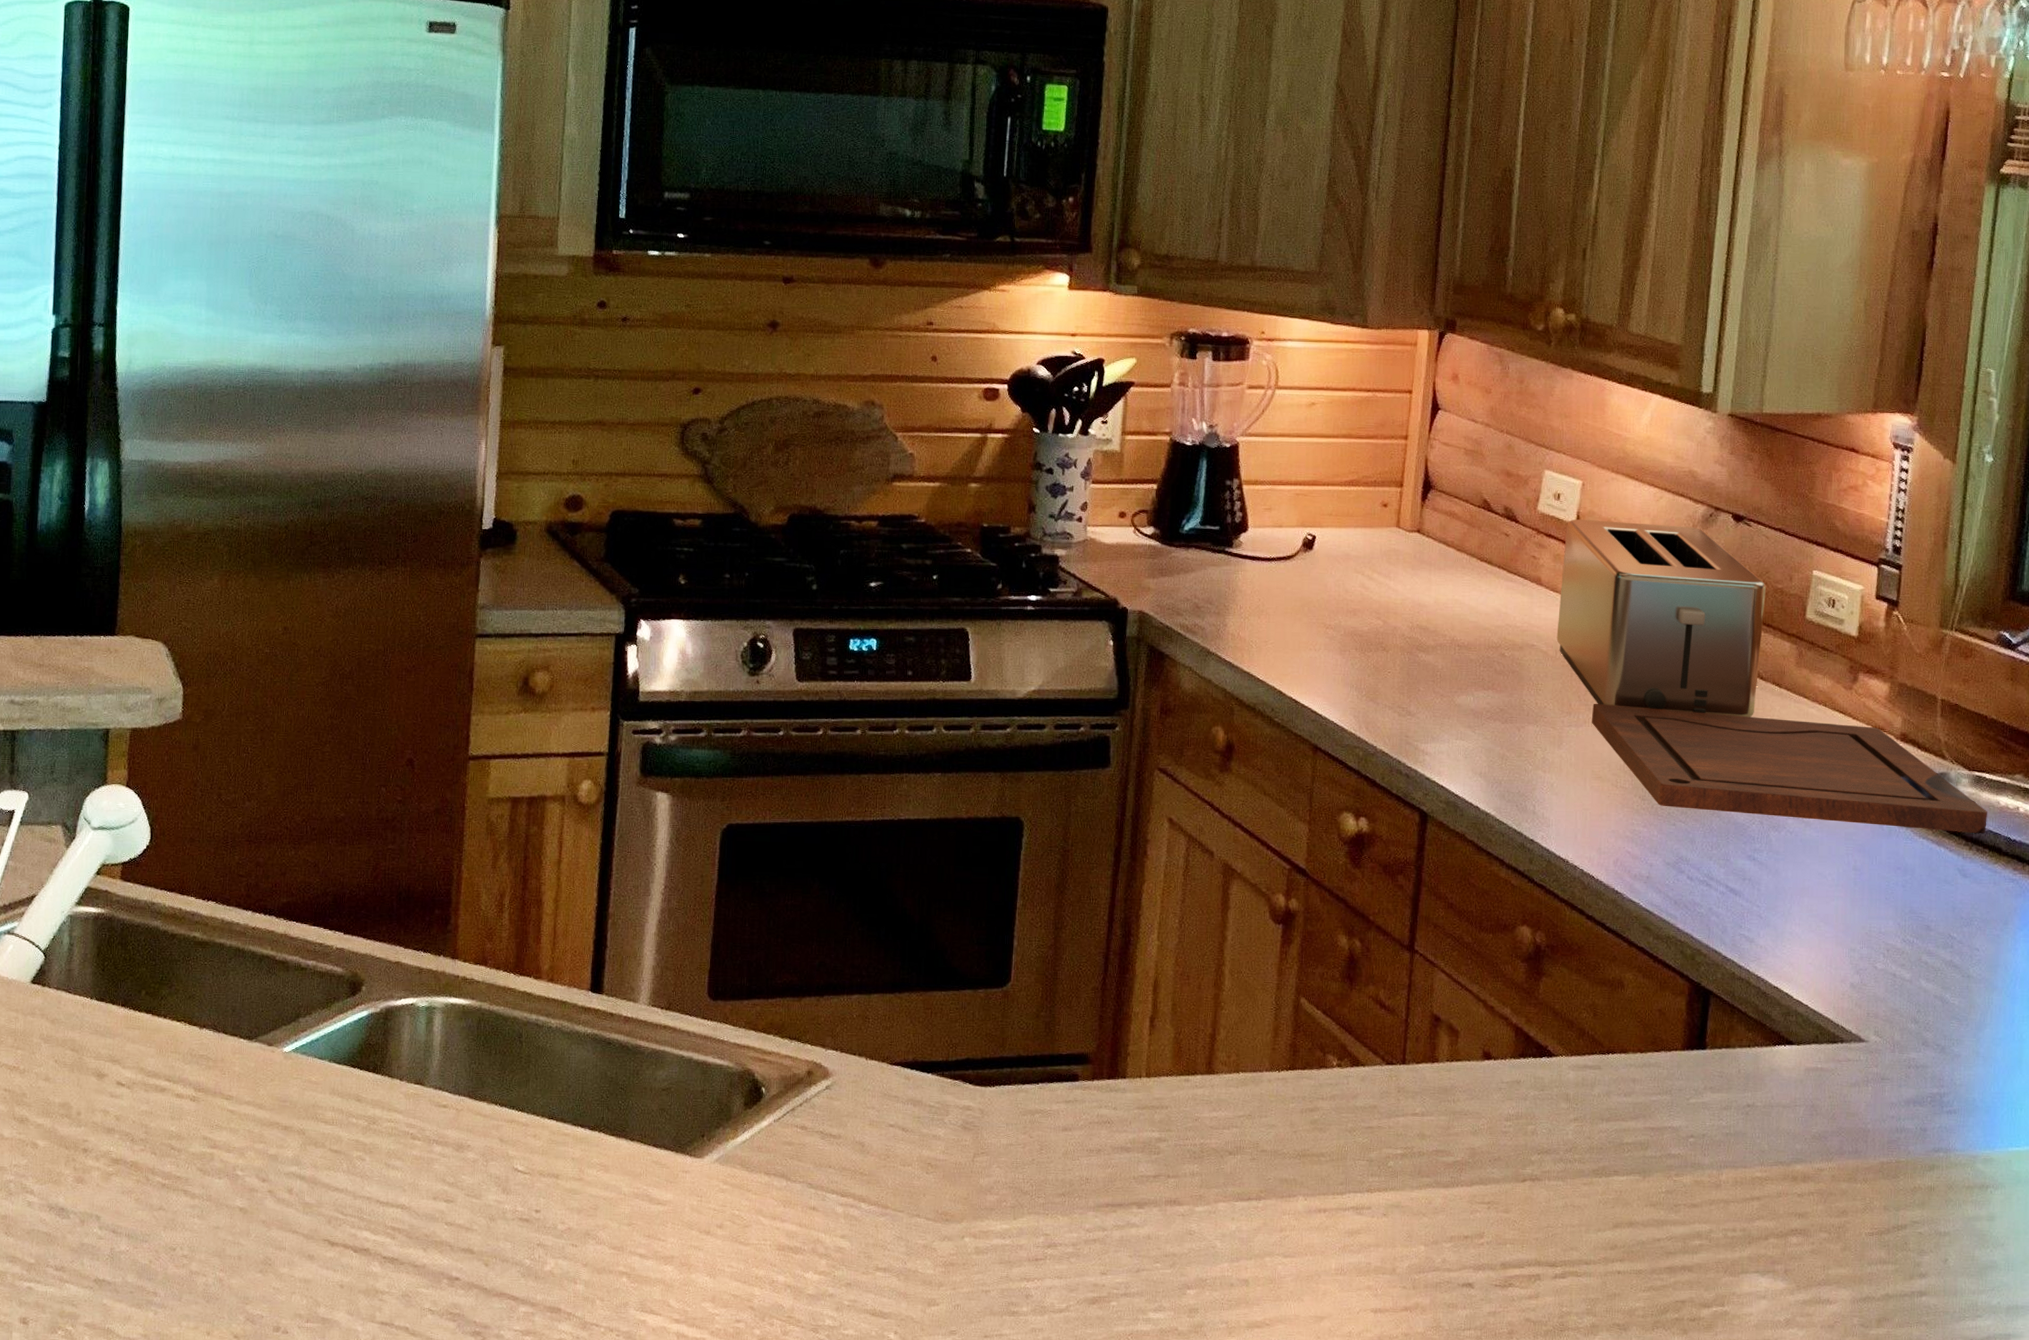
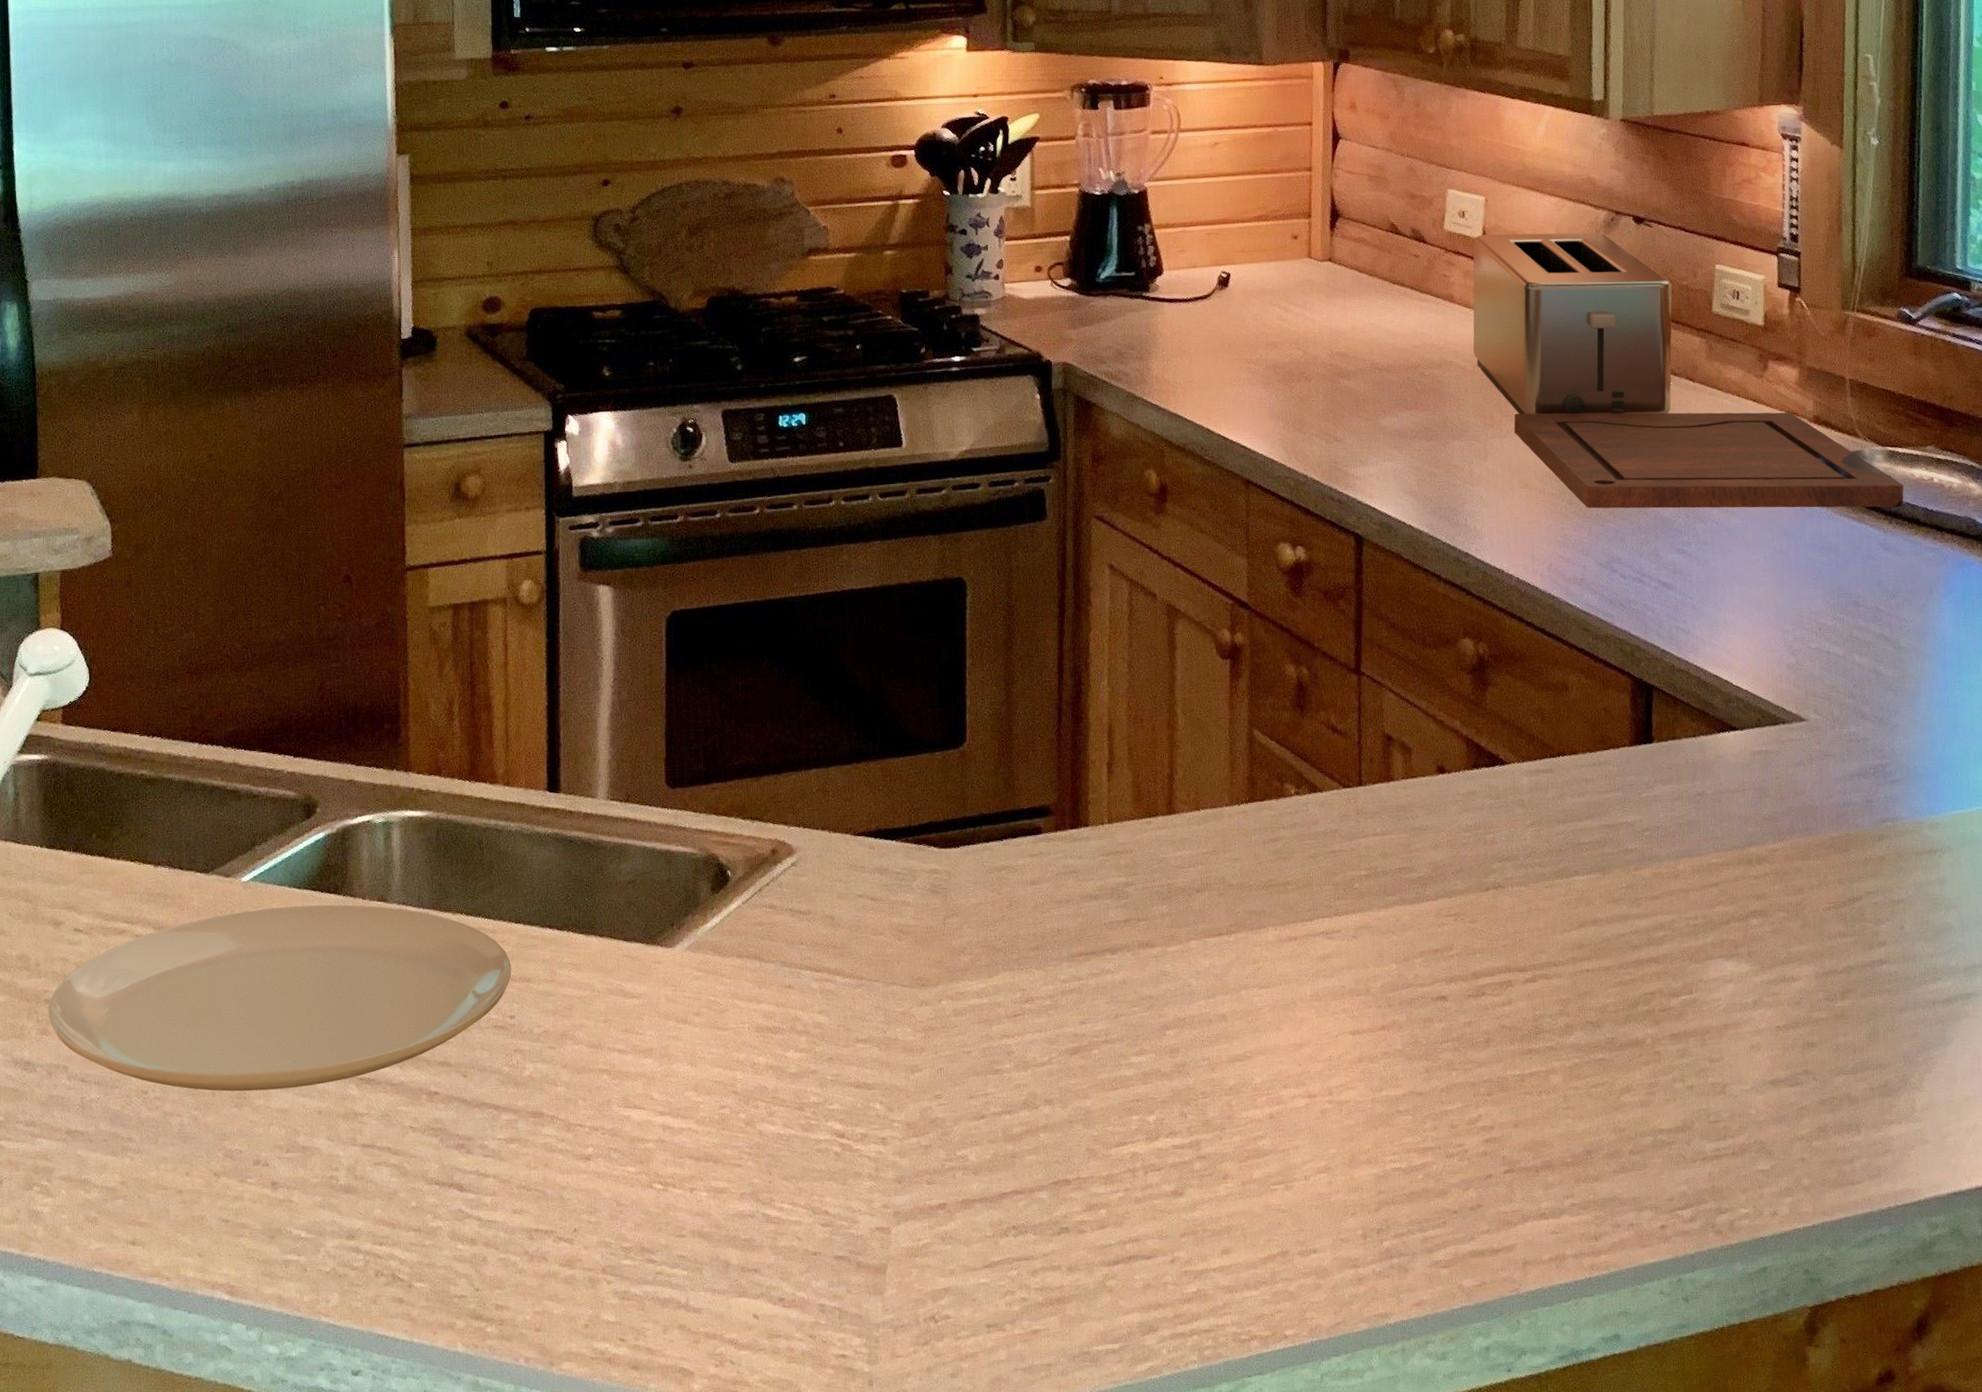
plate: none [85,1080,541,1260] -> present [48,904,512,1092]

